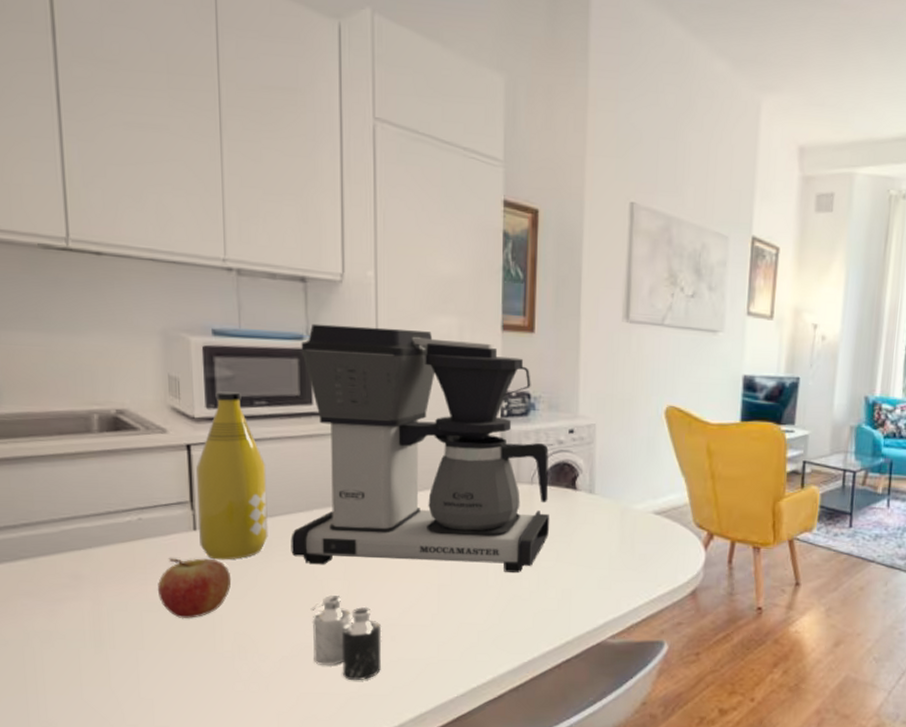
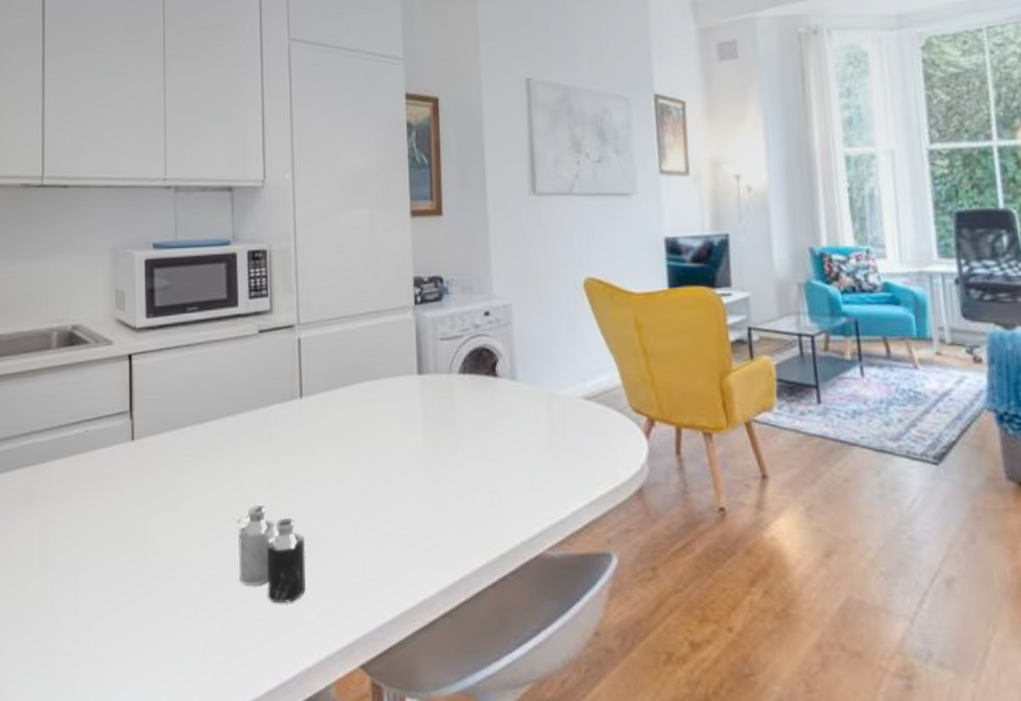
fruit: present [157,558,232,619] -> none [98,469,164,535]
bottle: present [195,391,268,560] -> none [135,300,198,471]
coffee maker: present [291,323,550,573] -> none [218,225,473,474]

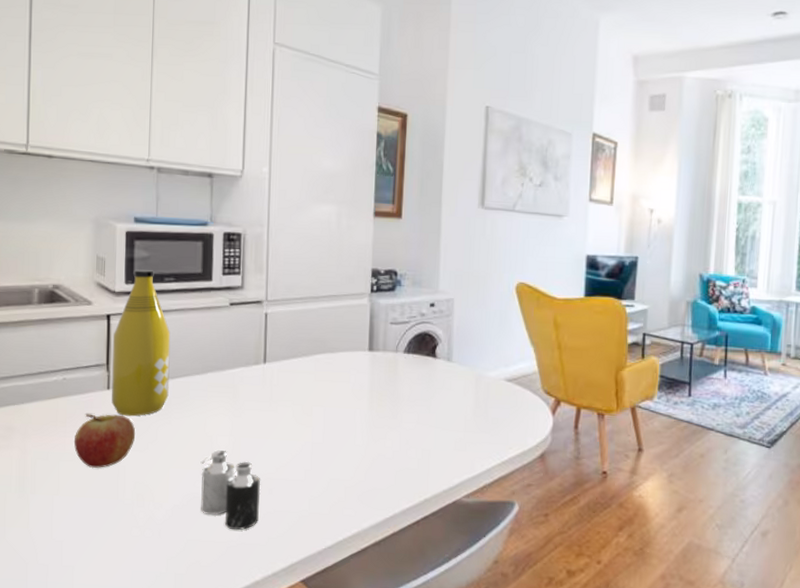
fruit: none [98,469,164,535] -> present [73,414,136,469]
bottle: none [135,300,198,471] -> present [112,269,171,417]

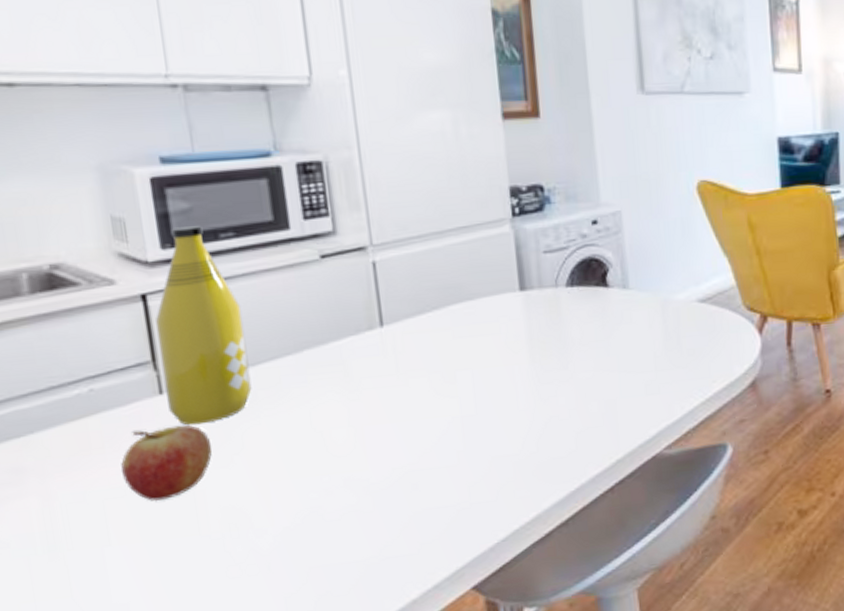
candle: present [200,450,261,530] -> none [312,446,404,544]

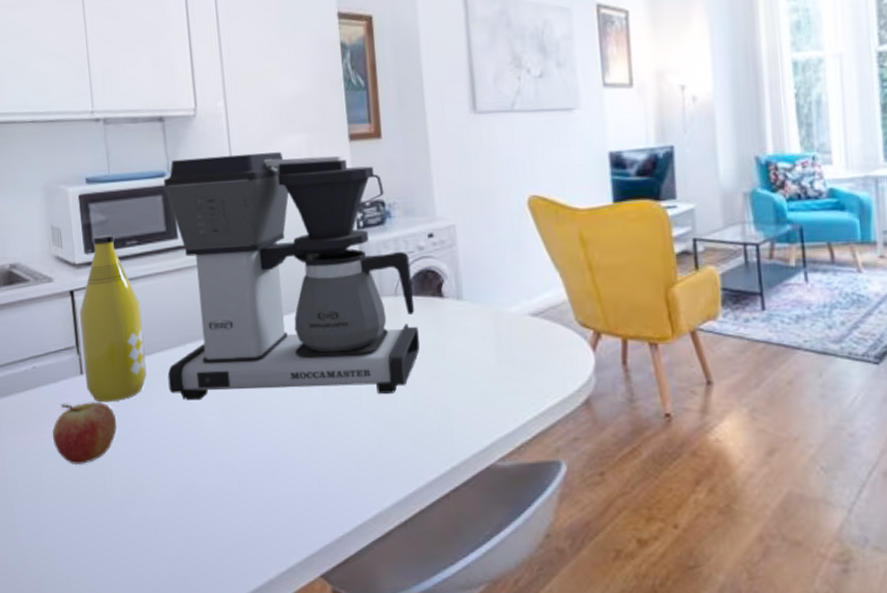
coffee maker: none [269,130,583,415] -> present [163,152,420,401]

